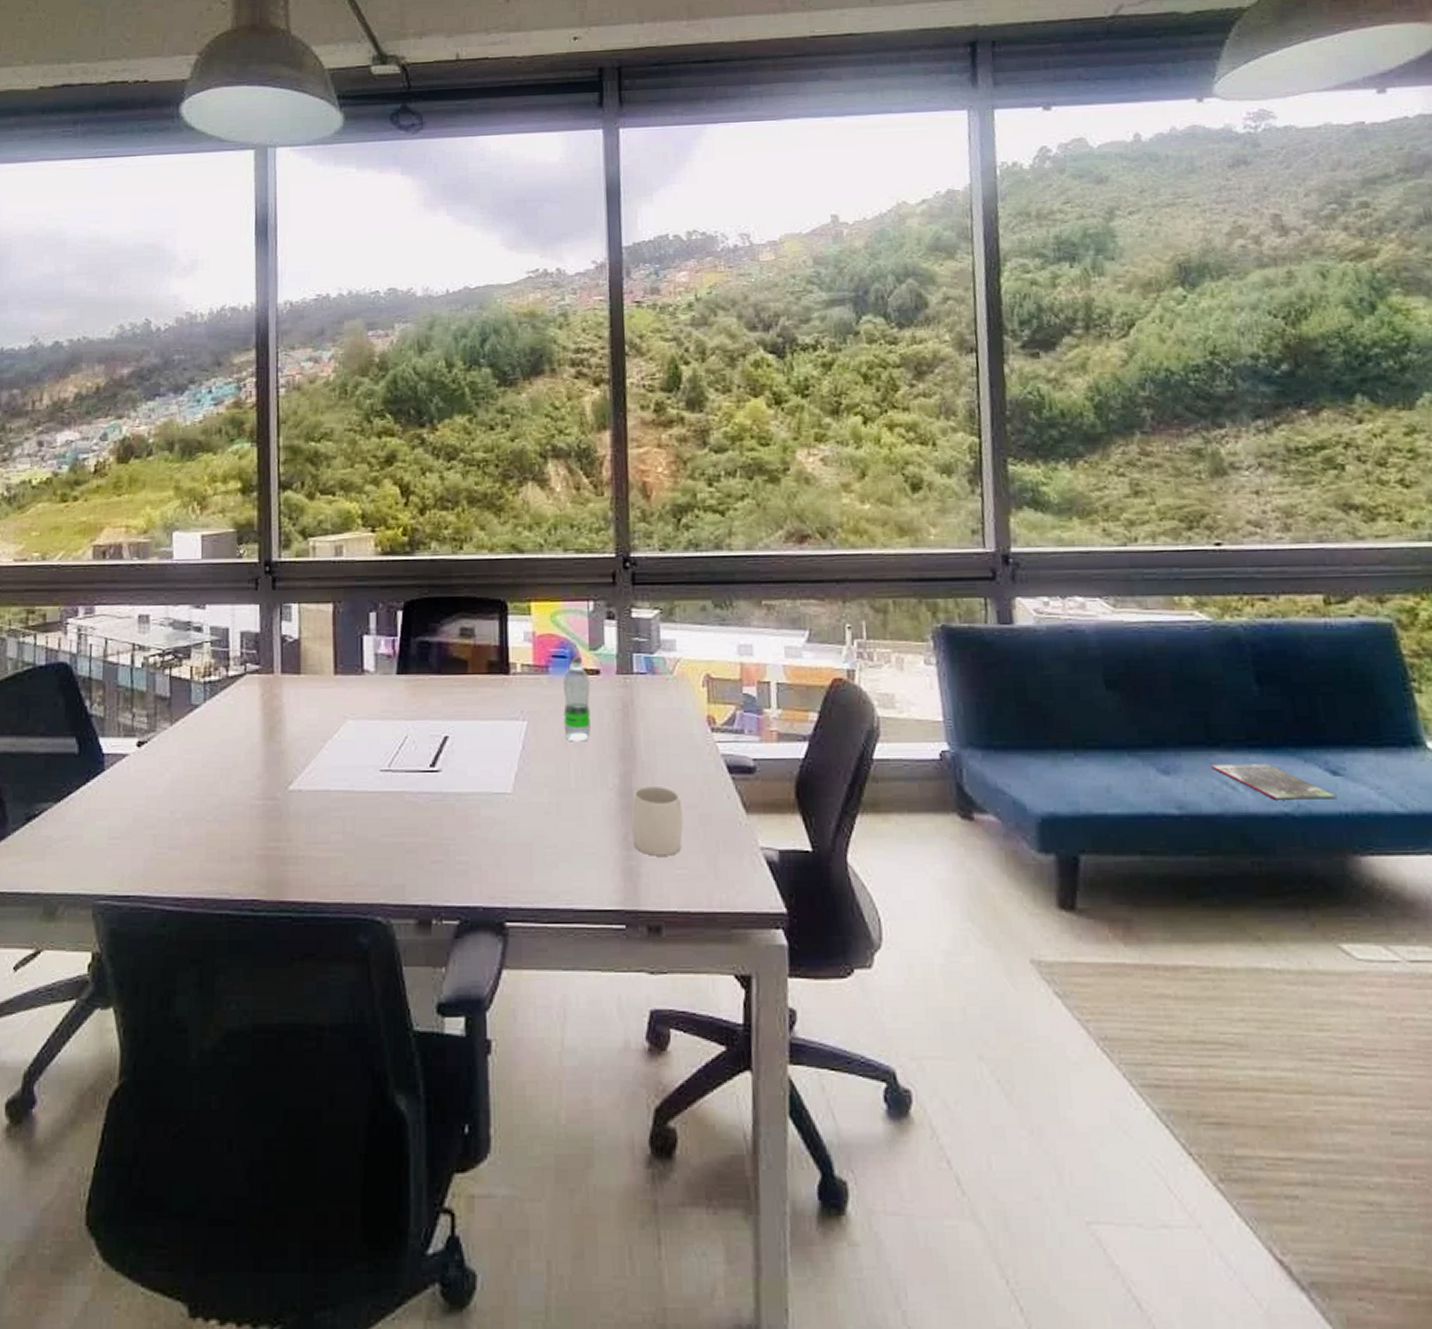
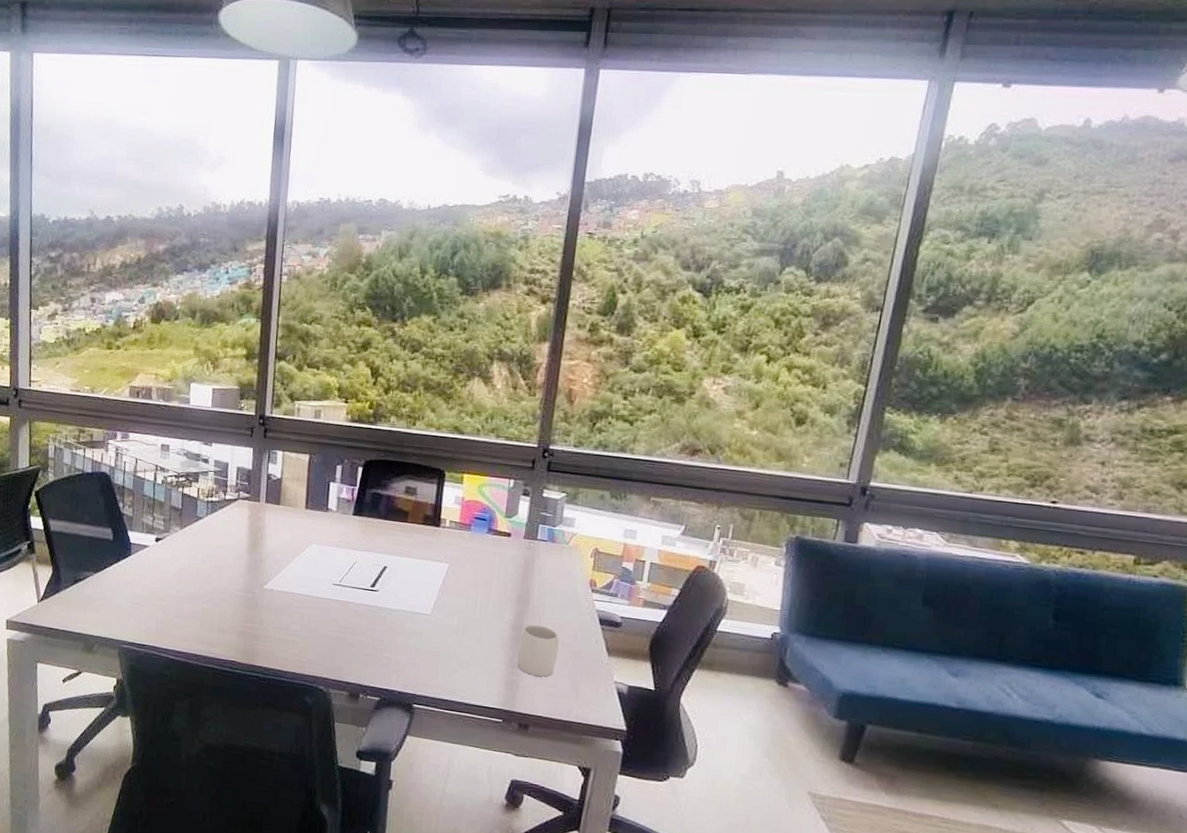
bottle: present [563,656,591,742] -> none [476,520,502,585]
magazine: present [1211,764,1337,800] -> none [995,675,1095,716]

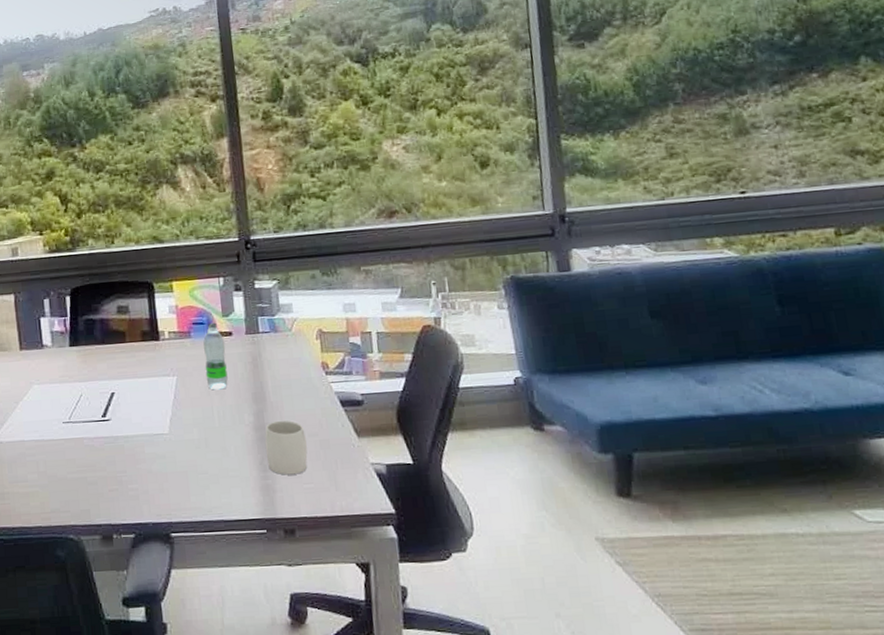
bottle: none [476,520,502,585] -> present [203,322,228,390]

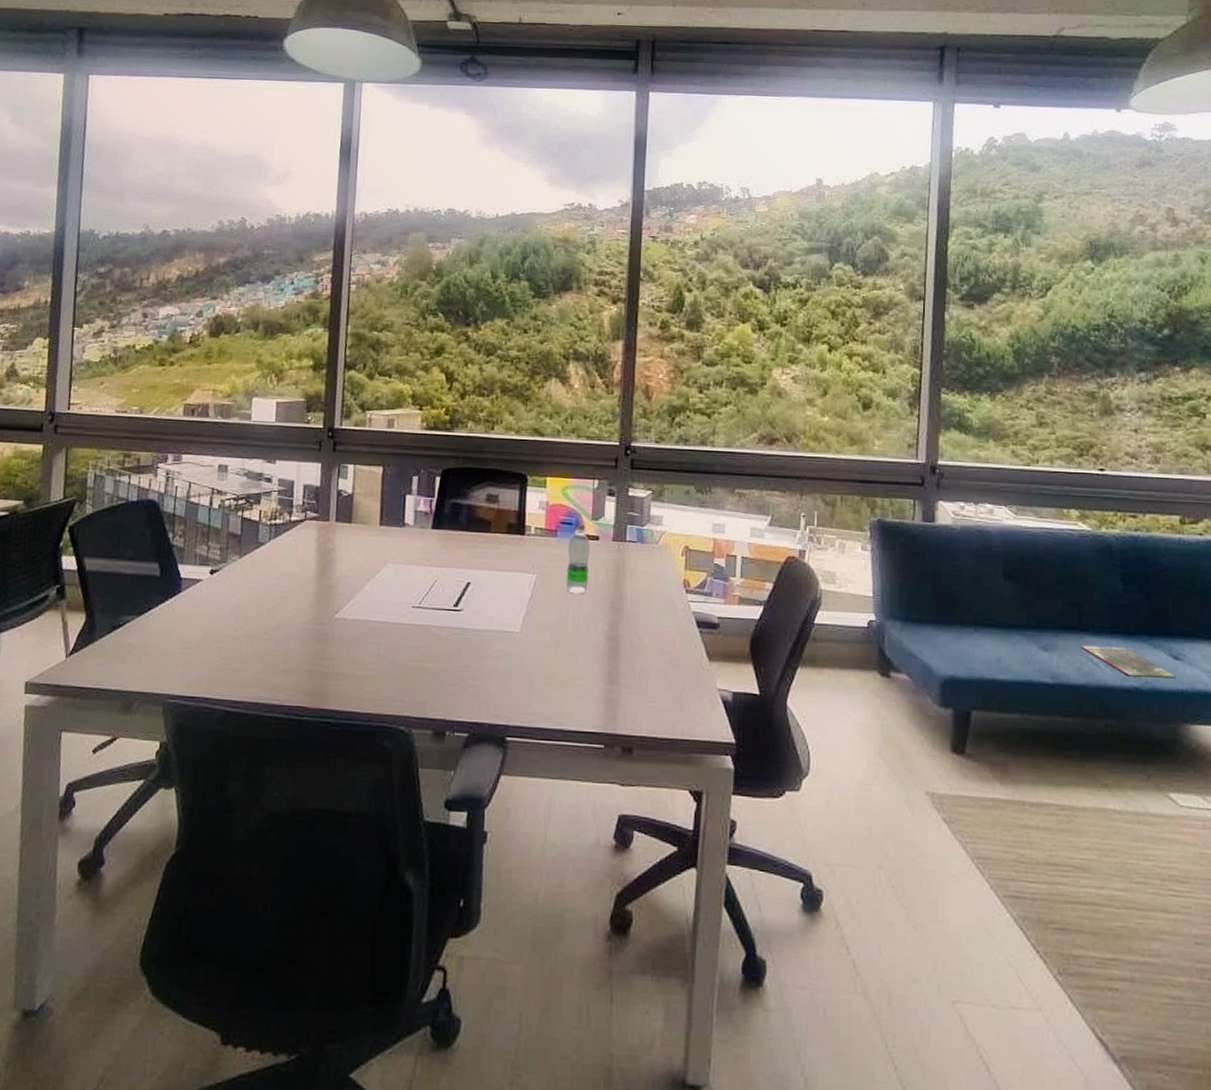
mug: present [264,420,308,475] -> none [615,633,657,691]
magazine: none [741,370,849,399] -> present [1081,645,1176,679]

